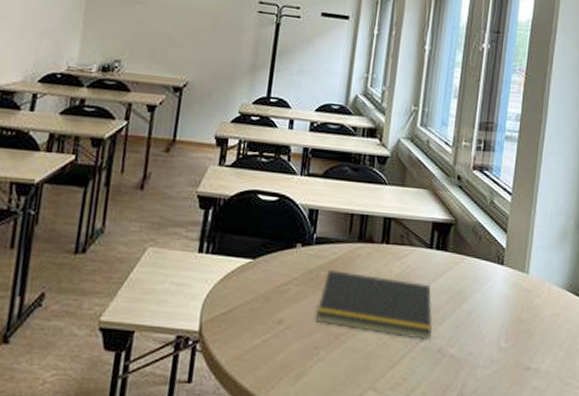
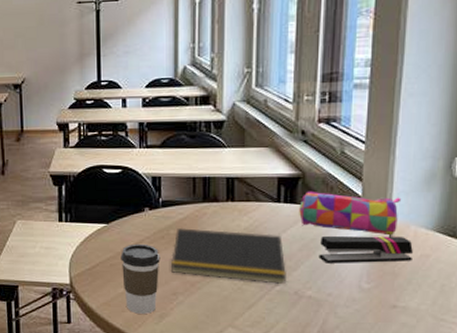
coffee cup: none [260,285,307,372] -> present [120,243,160,314]
pencil case: none [449,239,539,292] -> present [299,191,402,236]
stapler: none [463,287,546,320] -> present [318,235,413,264]

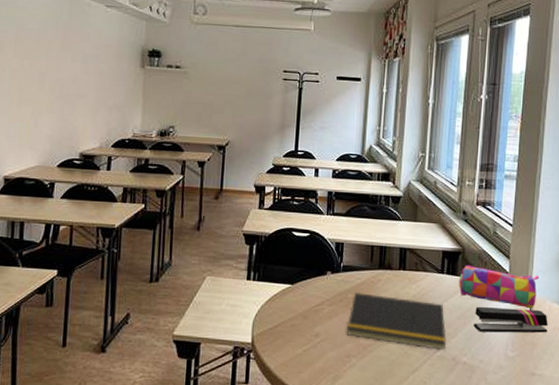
coffee cup: present [120,243,160,314] -> none [301,305,338,376]

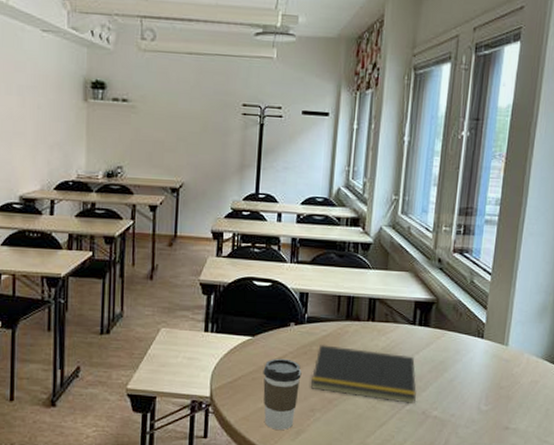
coffee cup: none [301,305,338,376] -> present [263,358,302,430]
pencil case: present [459,265,540,309] -> none [431,315,518,362]
stapler: present [473,306,548,333] -> none [445,359,525,387]

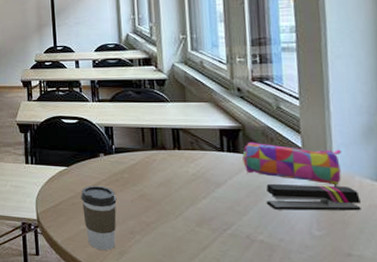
notepad: present [311,344,417,403] -> none [127,171,238,228]
pencil case: none [431,315,518,362] -> present [242,141,342,185]
stapler: none [445,359,525,387] -> present [266,183,361,211]

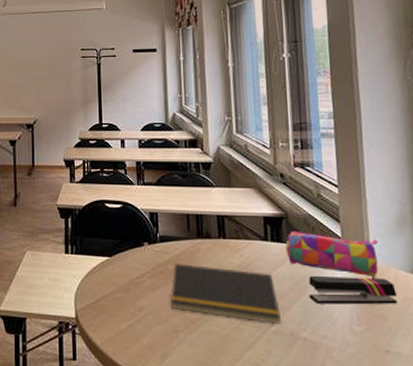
coffee cup: present [81,185,117,250] -> none [123,278,161,352]
notepad: none [127,171,238,228] -> present [171,262,282,324]

